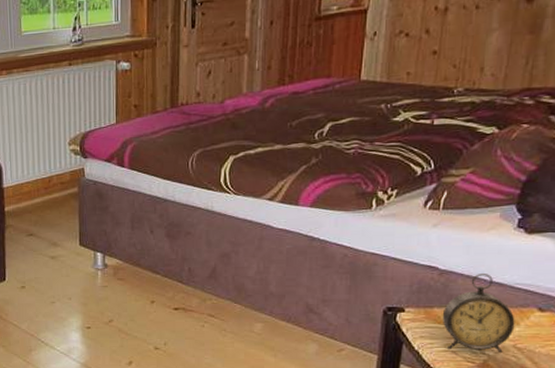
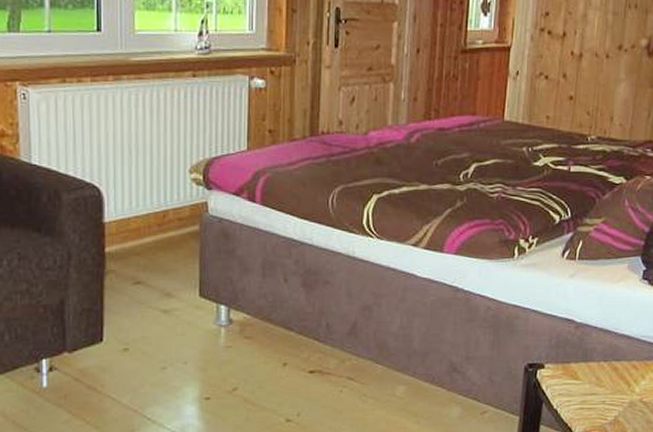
alarm clock: present [442,274,515,354] -> none [578,326,641,409]

